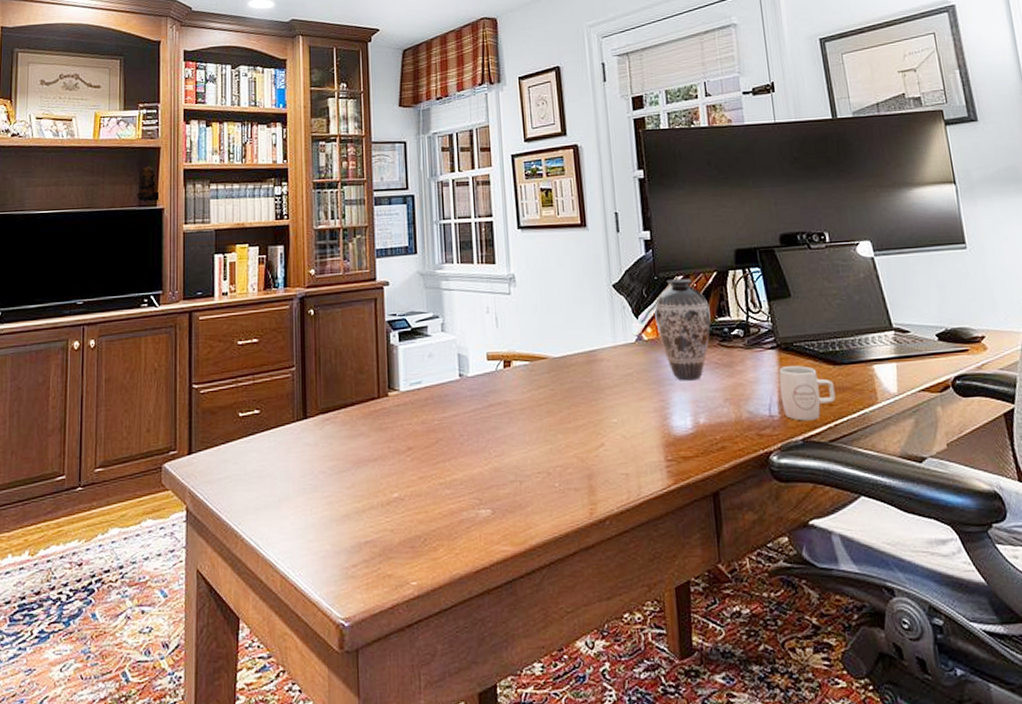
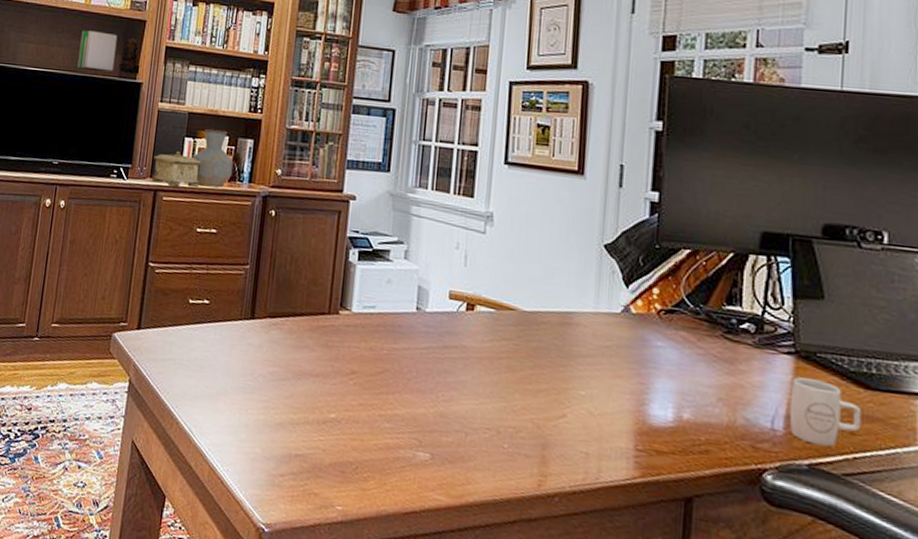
books: none [92,164,132,204] -> present [77,30,118,72]
decorative box: none [184,270,234,305] -> present [151,151,202,188]
vase: none [225,242,267,299] -> present [193,129,234,188]
decorative vase: present [654,278,711,381] -> none [649,251,718,370]

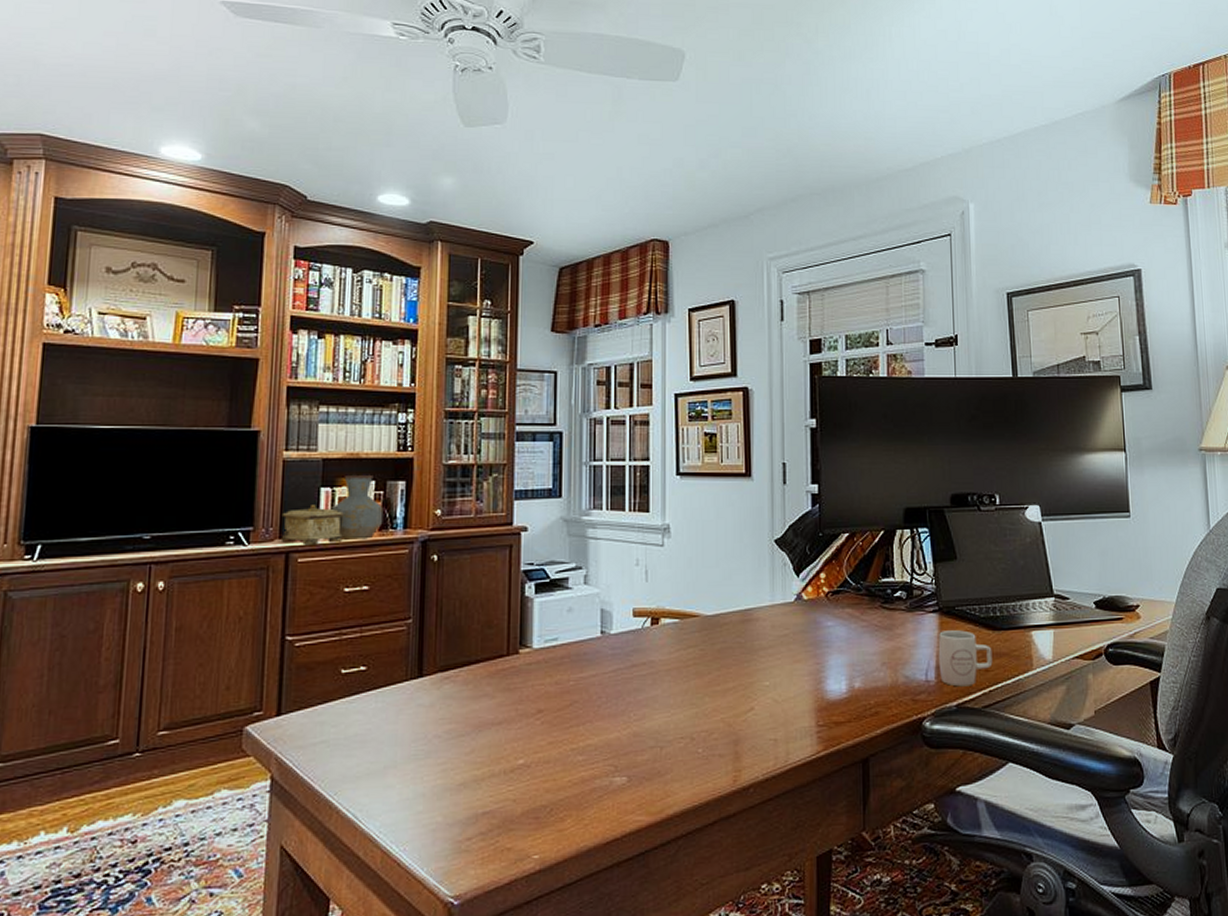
books: present [77,30,118,72] -> none [168,375,222,423]
decorative figurine: present [119,38,142,75] -> none [226,380,257,423]

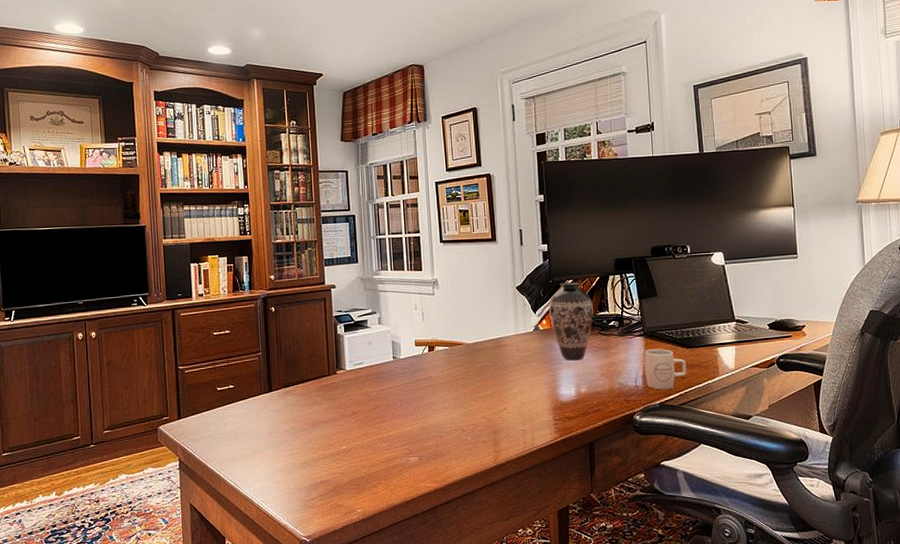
decorative figurine: none [226,380,257,423] -> present [122,190,142,221]
decorative box: present [280,505,344,545] -> none [166,276,209,304]
vase: present [332,476,384,540] -> none [200,253,235,299]
decorative vase: none [817,536,874,643] -> present [549,282,593,361]

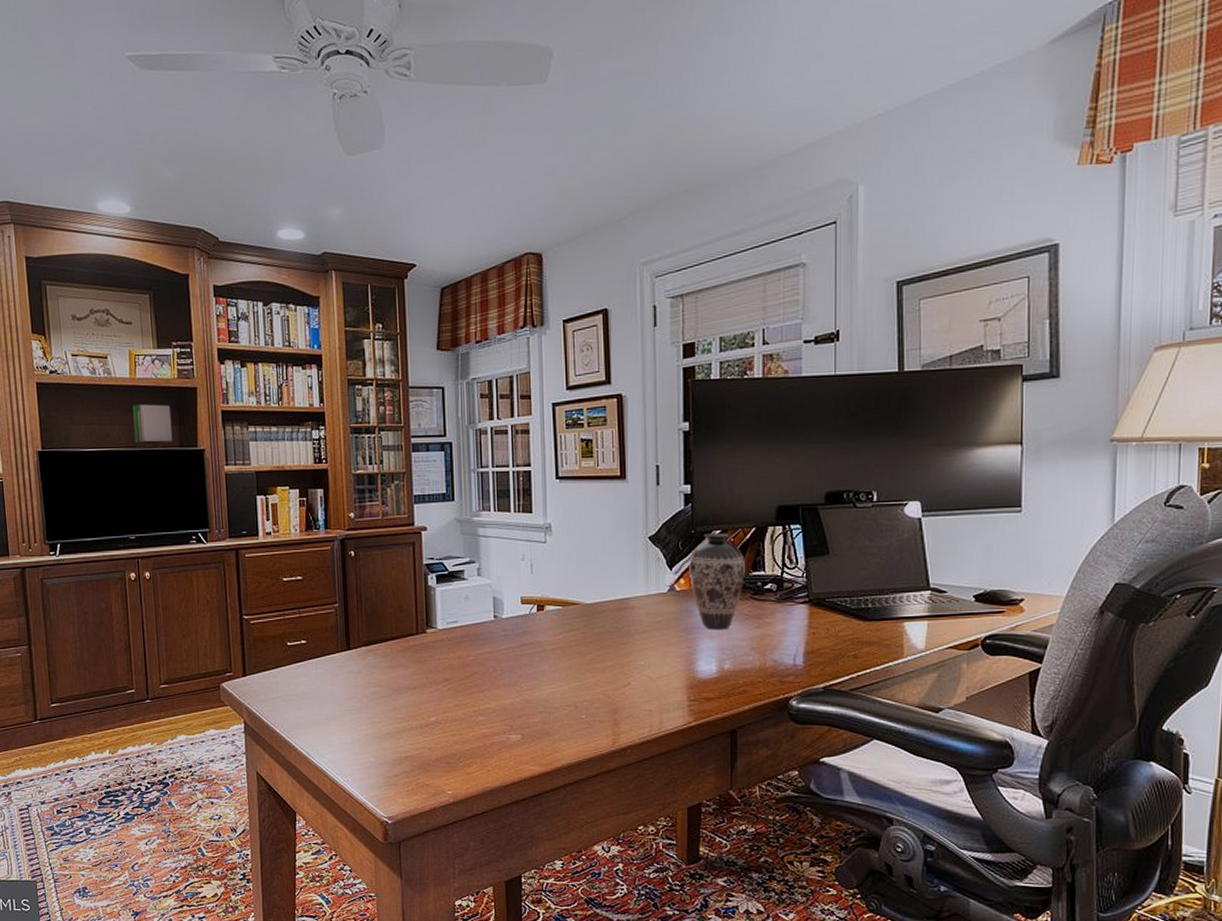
books: none [82,189,118,222] -> present [132,404,173,444]
decorative figurine: present [122,190,142,221] -> none [178,406,201,443]
mug: present [644,348,687,390] -> none [807,620,862,671]

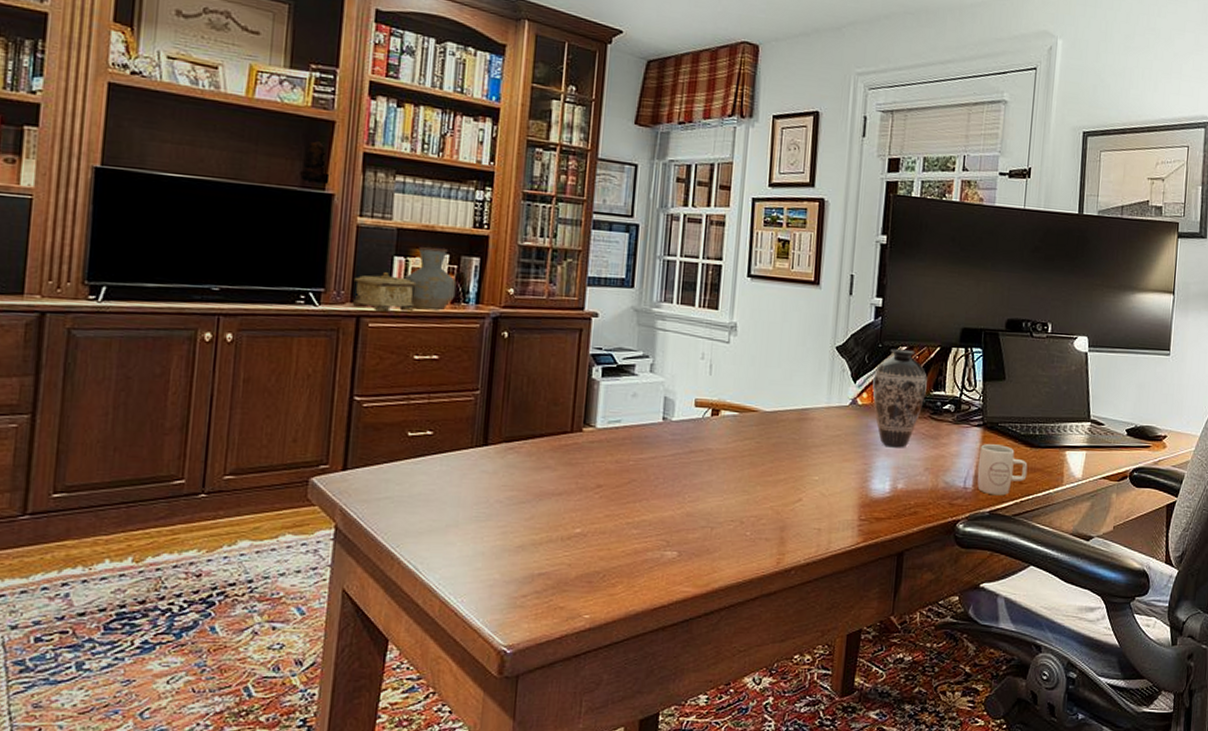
books: present [132,404,173,444] -> none [239,129,296,181]
decorative figurine: none [178,406,201,443] -> present [300,141,332,185]
decorative box: none [229,510,278,543] -> present [352,272,417,312]
vase: none [267,485,308,539] -> present [405,247,457,311]
mug: none [807,620,862,671] -> present [977,444,1028,496]

